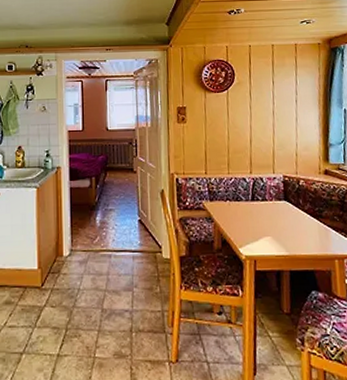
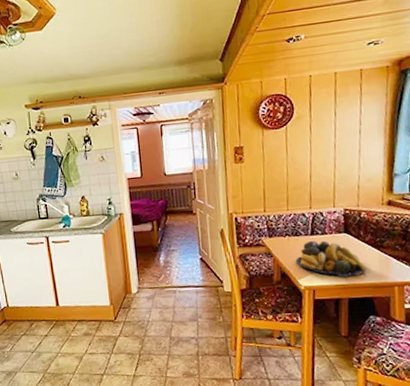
fruit bowl: none [236,206,307,247] -> present [295,240,367,277]

